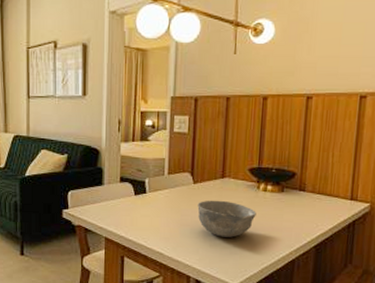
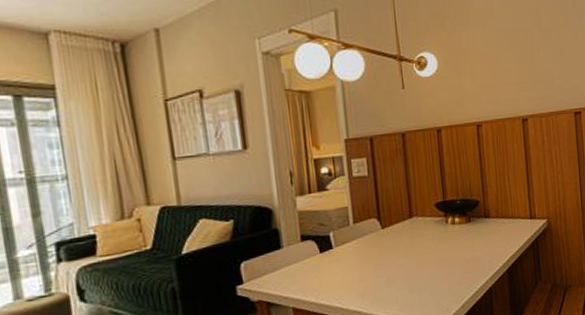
bowl: present [197,200,256,238] -> none [389,241,449,281]

